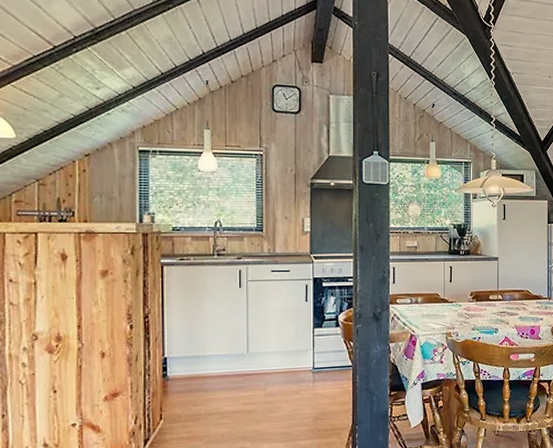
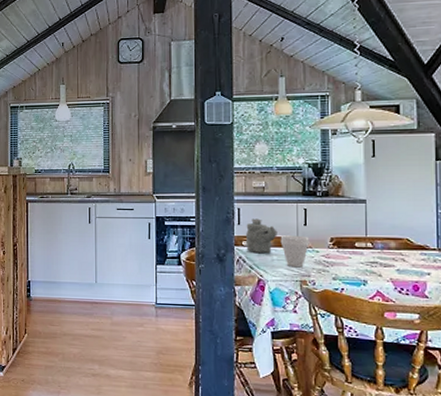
teapot: none [399,277,427,309] -> present [245,218,277,253]
cup: none [430,291,454,321] -> present [280,235,310,268]

